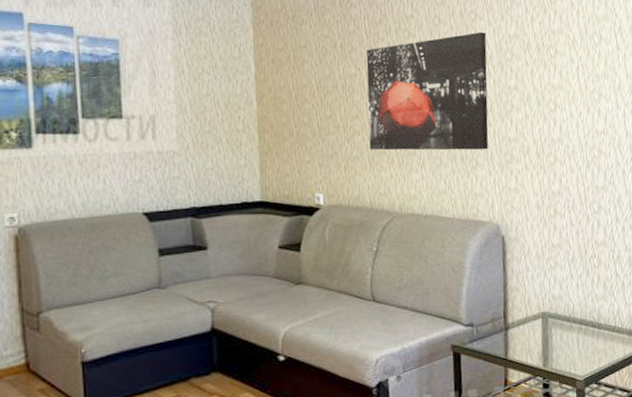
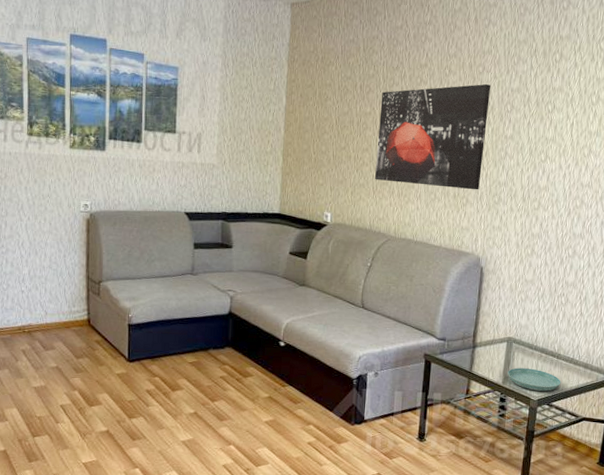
saucer: none [547,344,607,370] -> present [508,368,561,391]

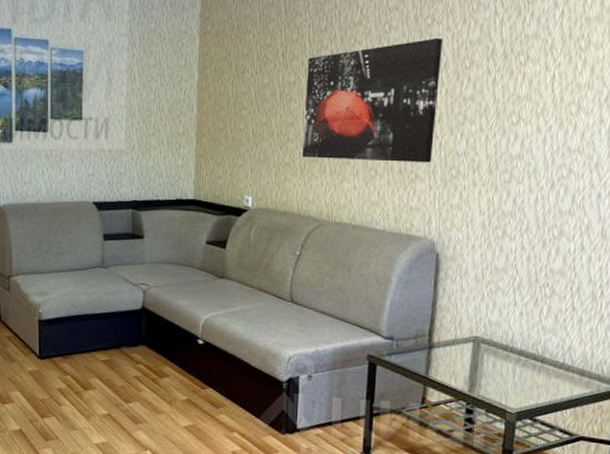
saucer: present [508,368,561,391] -> none [475,373,548,403]

